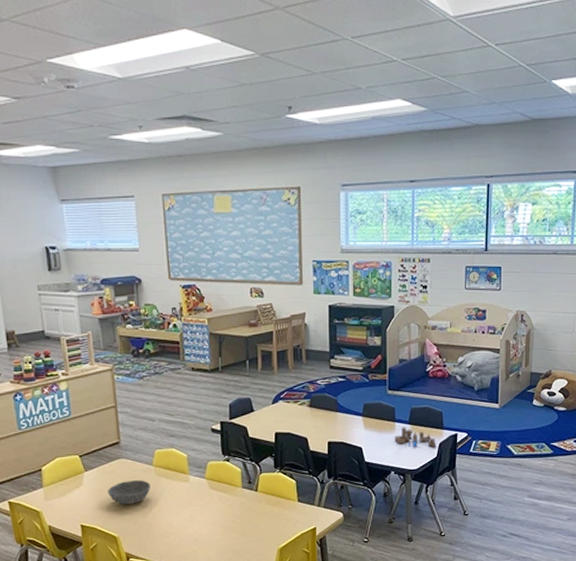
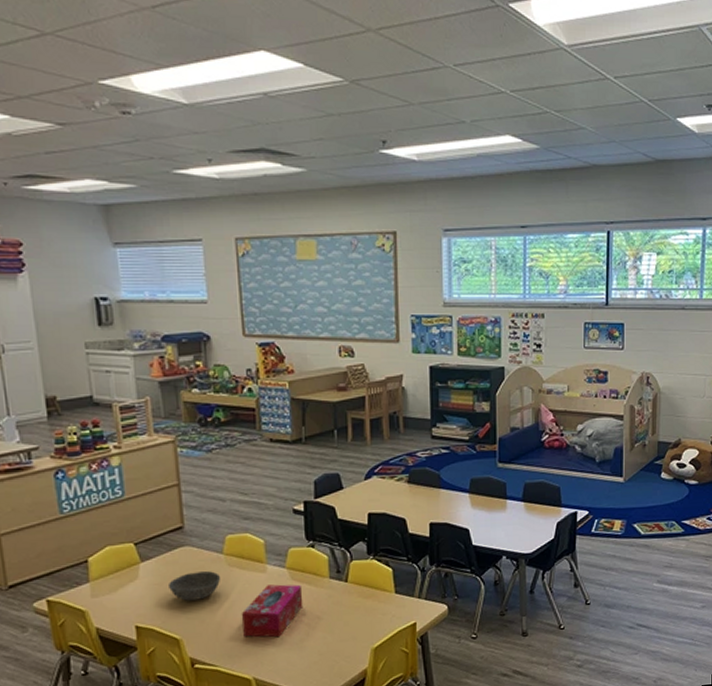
tissue box: none [168,492,220,538] -> present [241,584,303,638]
toy blocks: present [394,427,437,447] -> none [506,504,554,528]

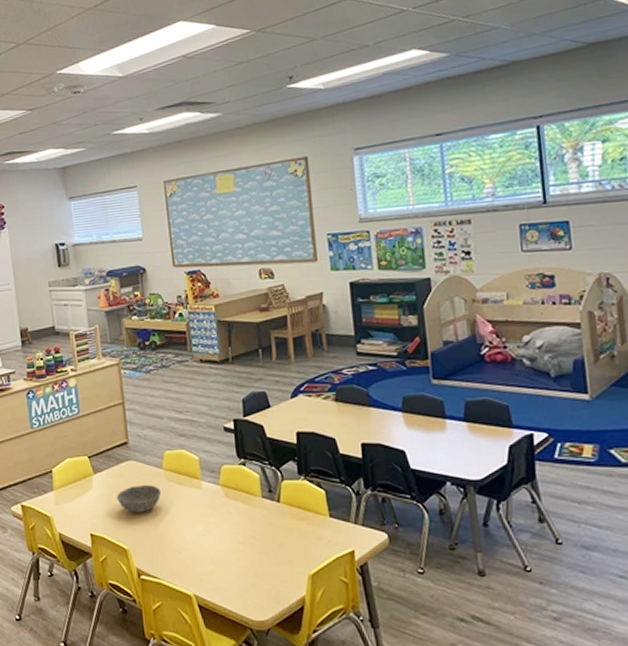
tissue box: present [241,584,303,638] -> none [180,501,238,555]

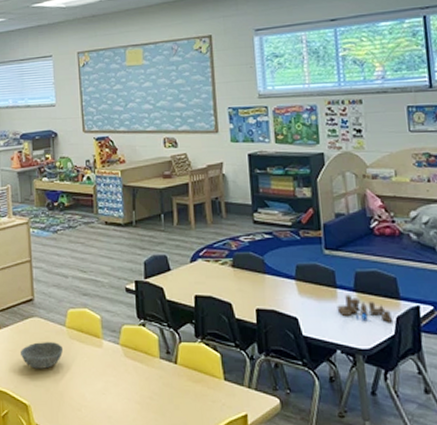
toy blocks: none [446,425,506,451] -> present [337,294,393,322]

